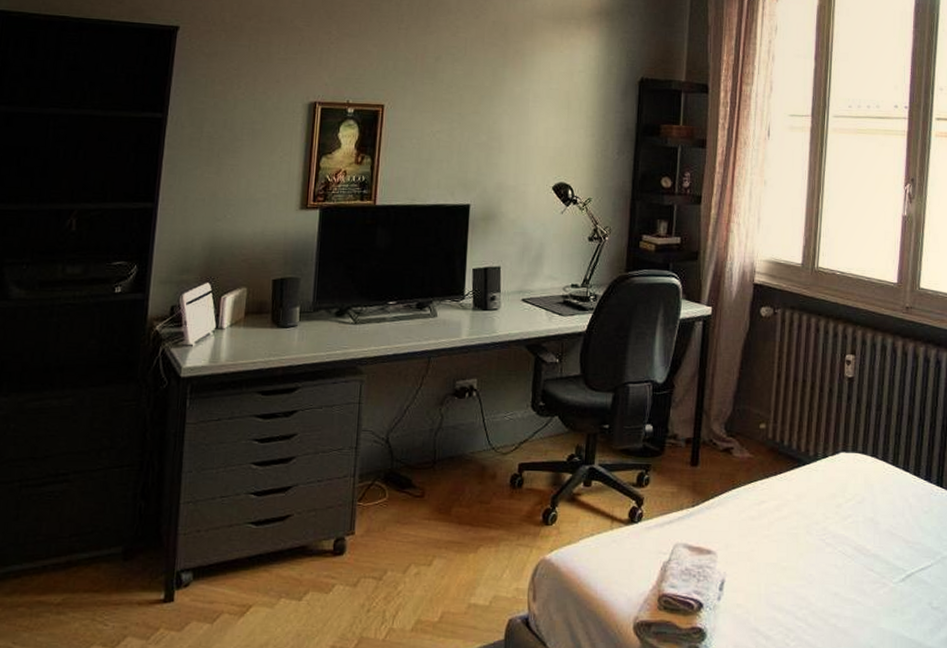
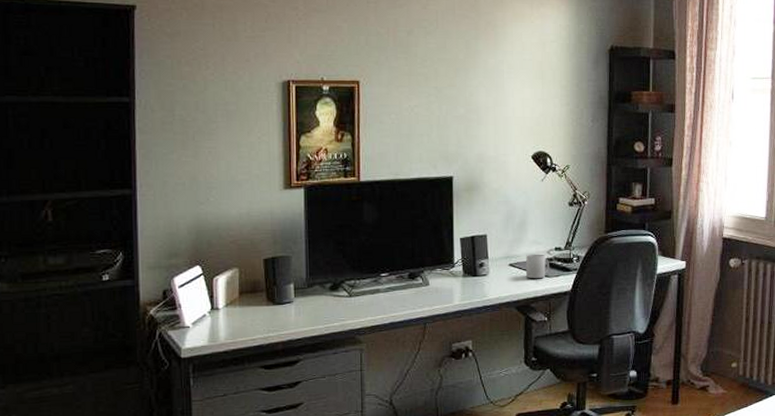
mug: none [538,289,564,316] -> present [525,254,549,278]

